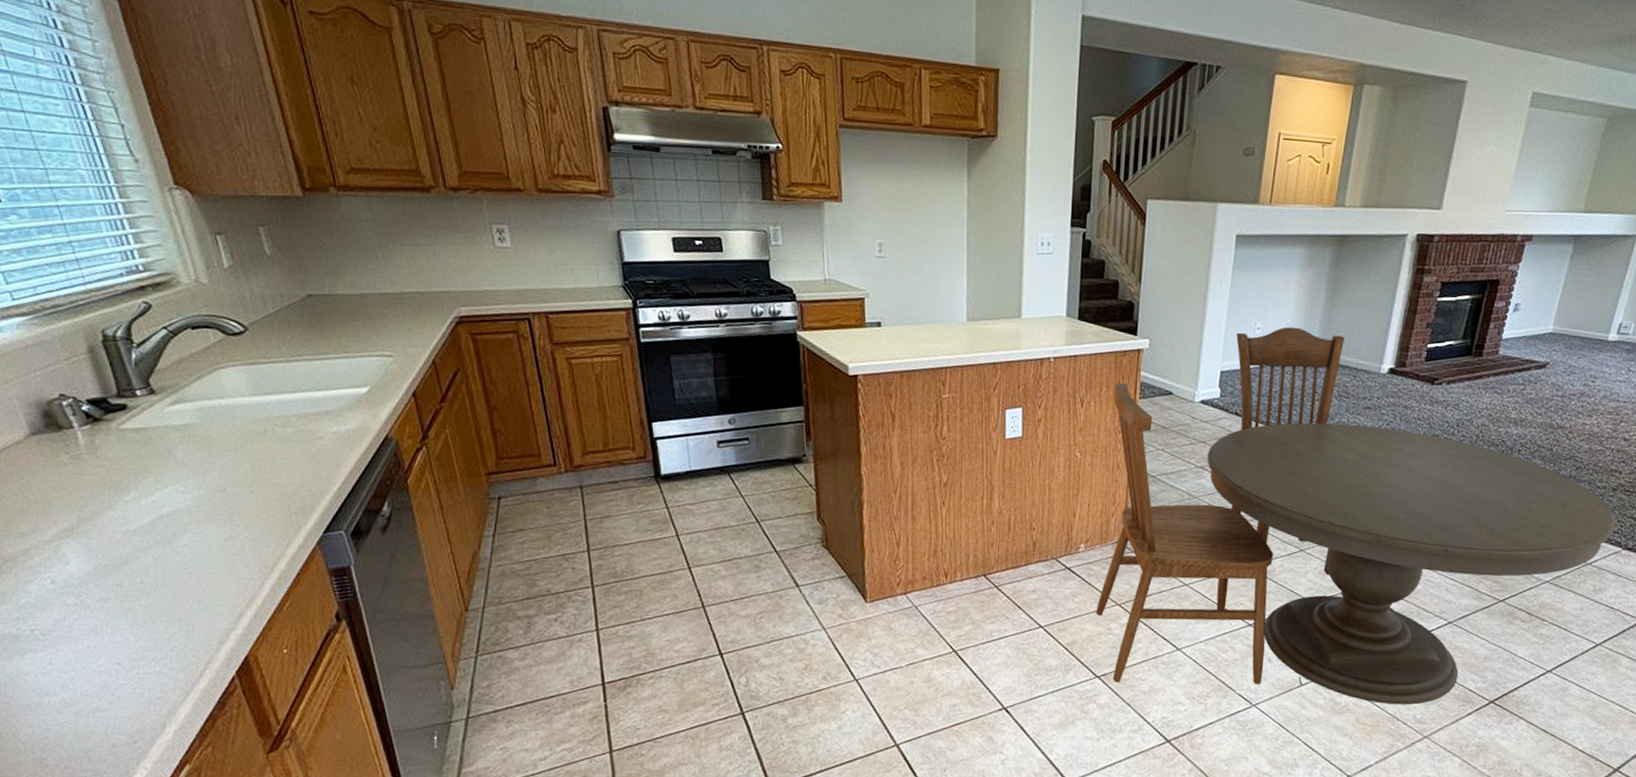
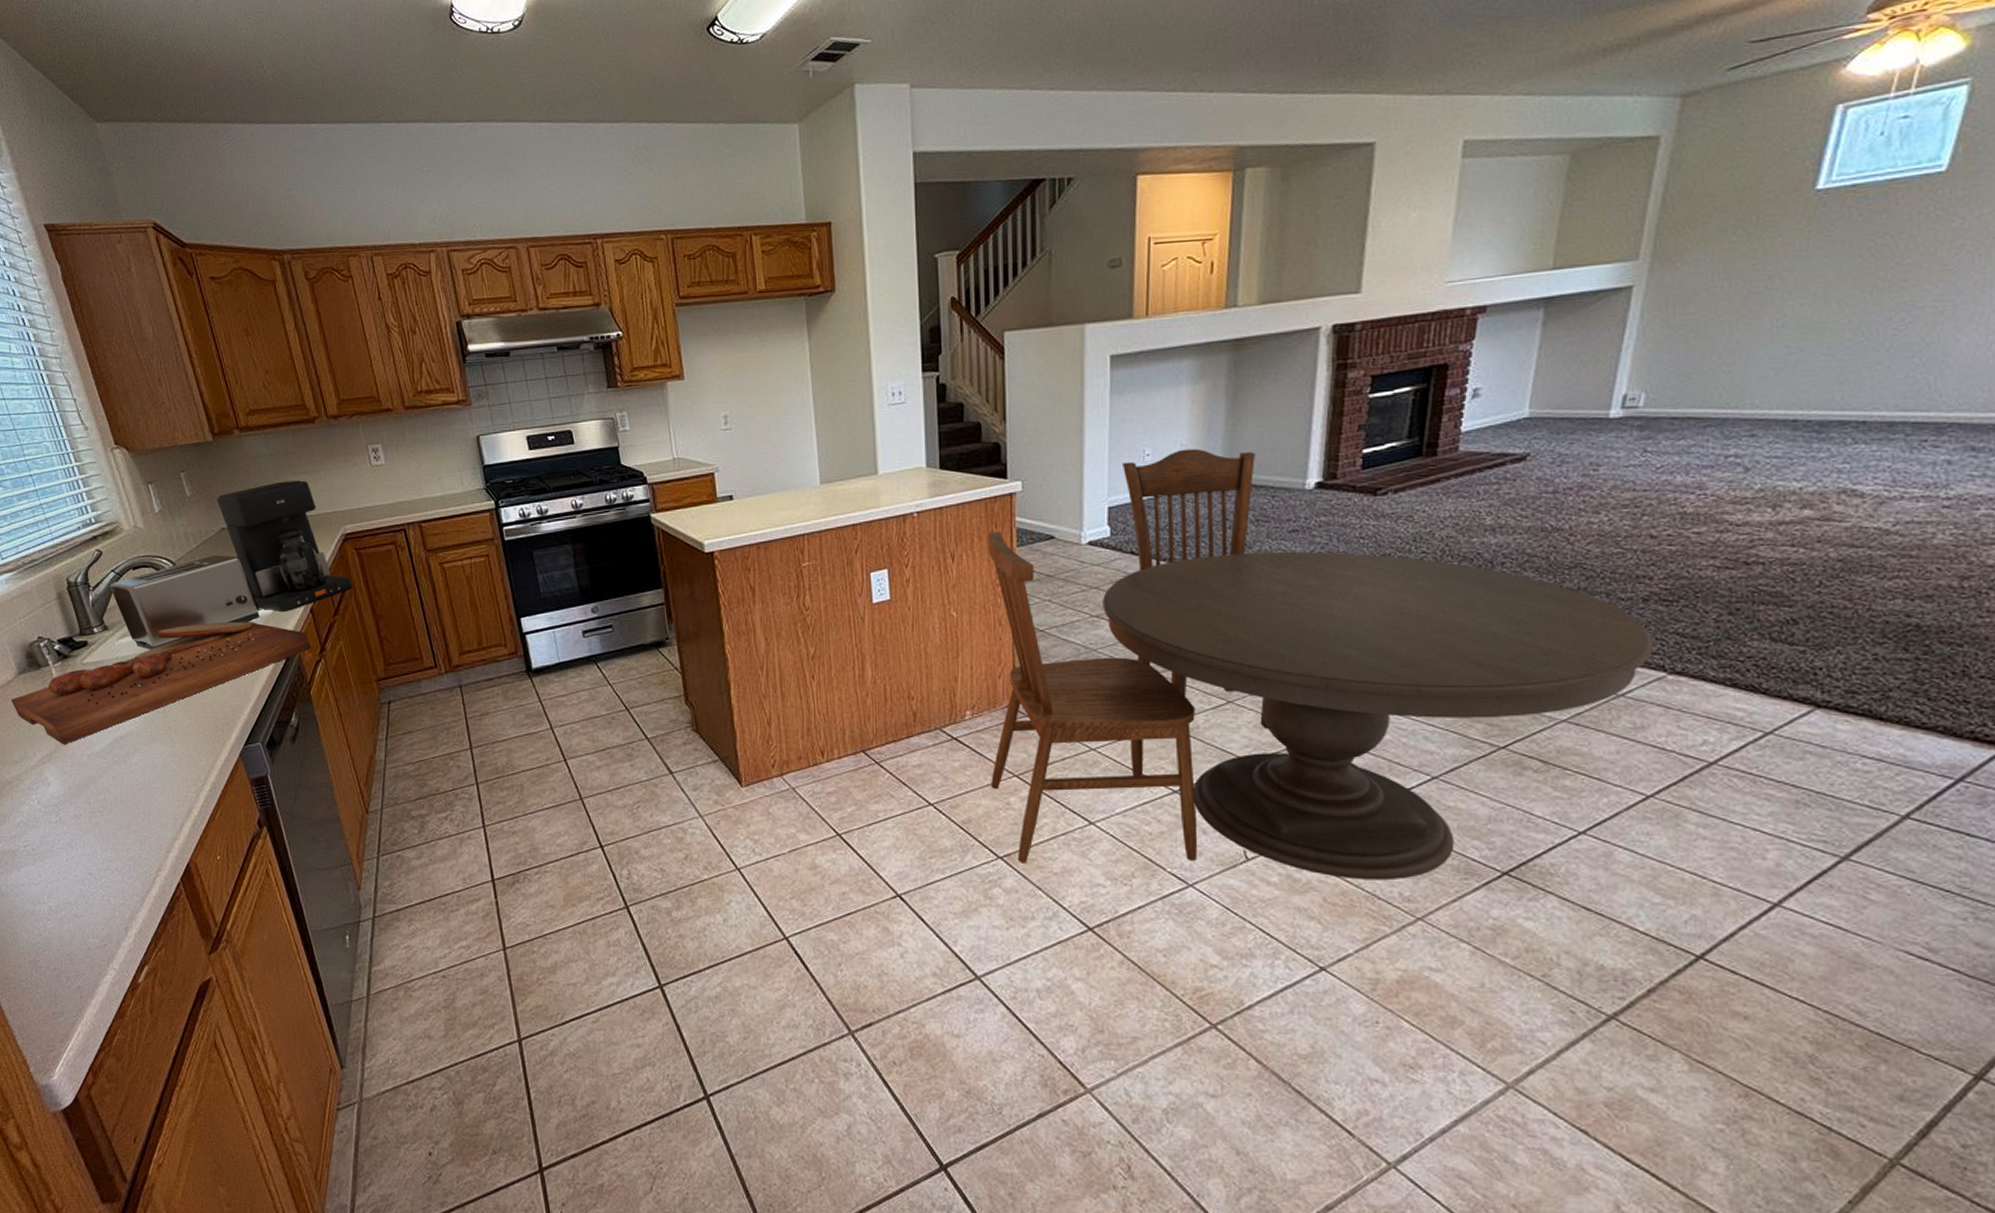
cutting board: none [18,396,412,520] -> present [10,621,311,745]
toaster: none [160,322,351,421] -> present [110,554,260,650]
coffee maker: none [304,251,465,394] -> present [217,480,353,613]

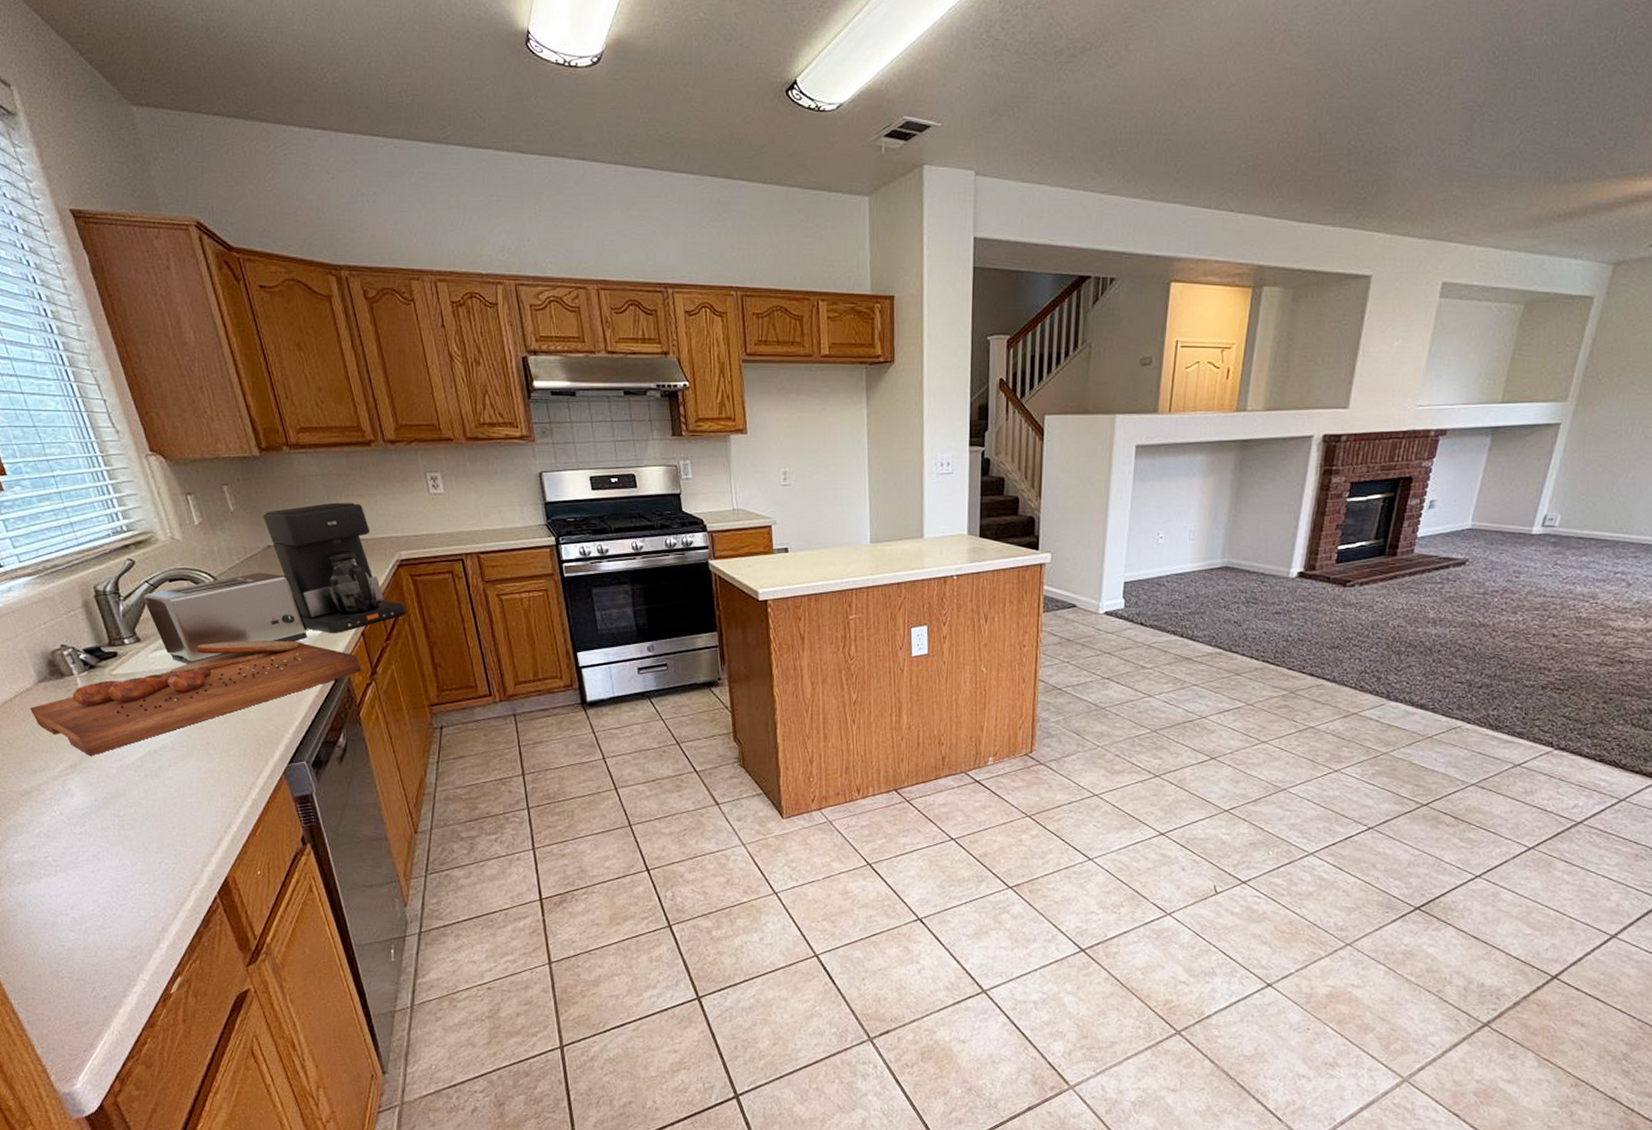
dining chair: present [987,532,1198,864] -> none [1006,598,1184,893]
dining table: present [1103,551,1653,880] -> none [1113,629,1546,913]
dining chair: present [1121,448,1268,729] -> none [1138,535,1250,782]

